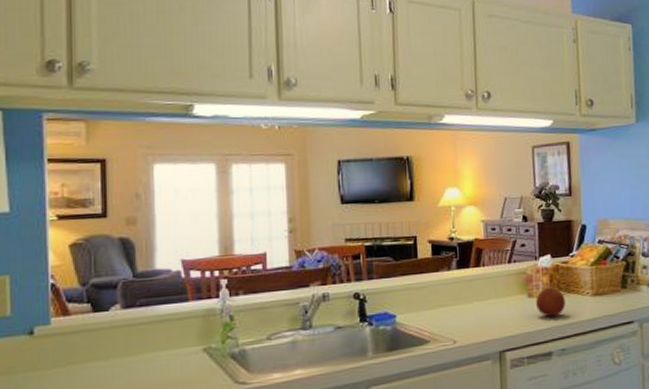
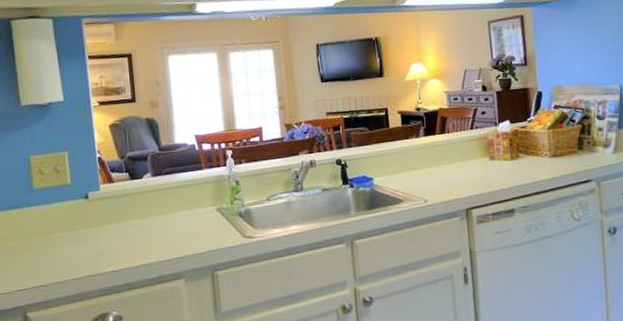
fruit: present [536,287,566,317] -> none [497,150,526,178]

